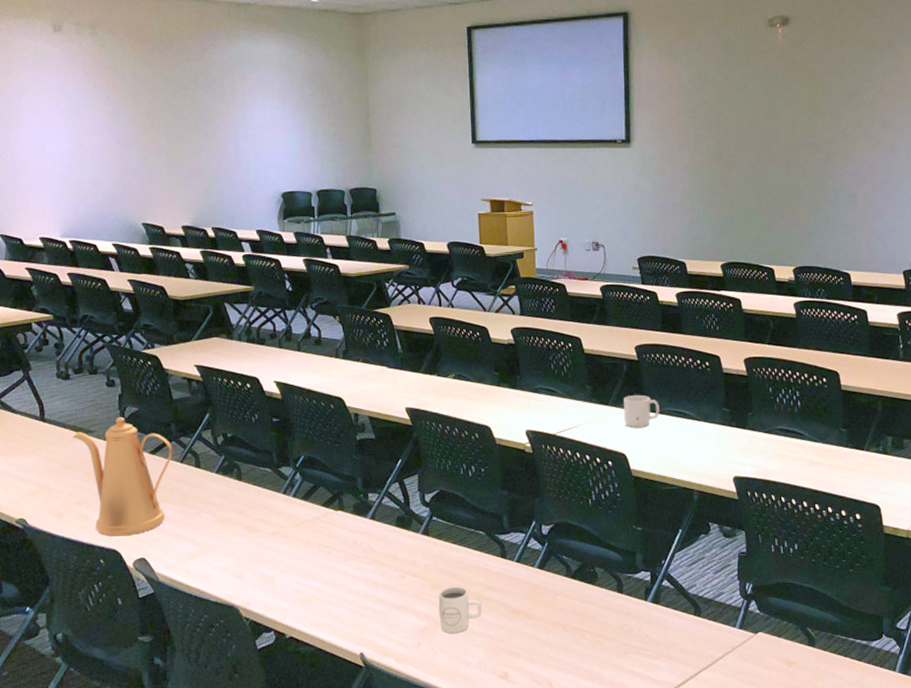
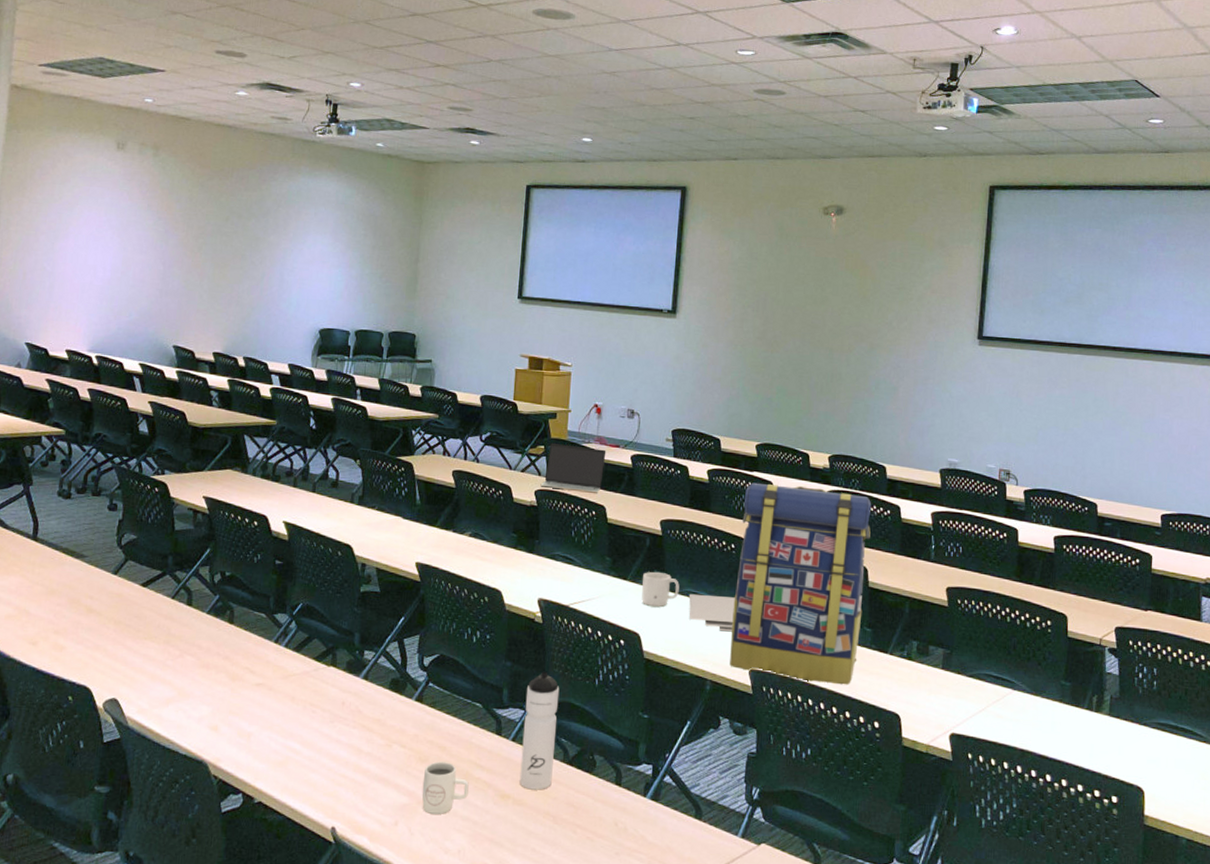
coffee pot: present [72,416,174,537] -> none [63,543,167,673]
laptop: none [515,282,576,327] -> present [540,443,606,494]
water bottle: none [524,496,558,604] -> present [519,671,560,790]
papers: none [669,411,715,445] -> present [688,593,735,632]
backpack: none [712,300,839,483] -> present [730,482,872,685]

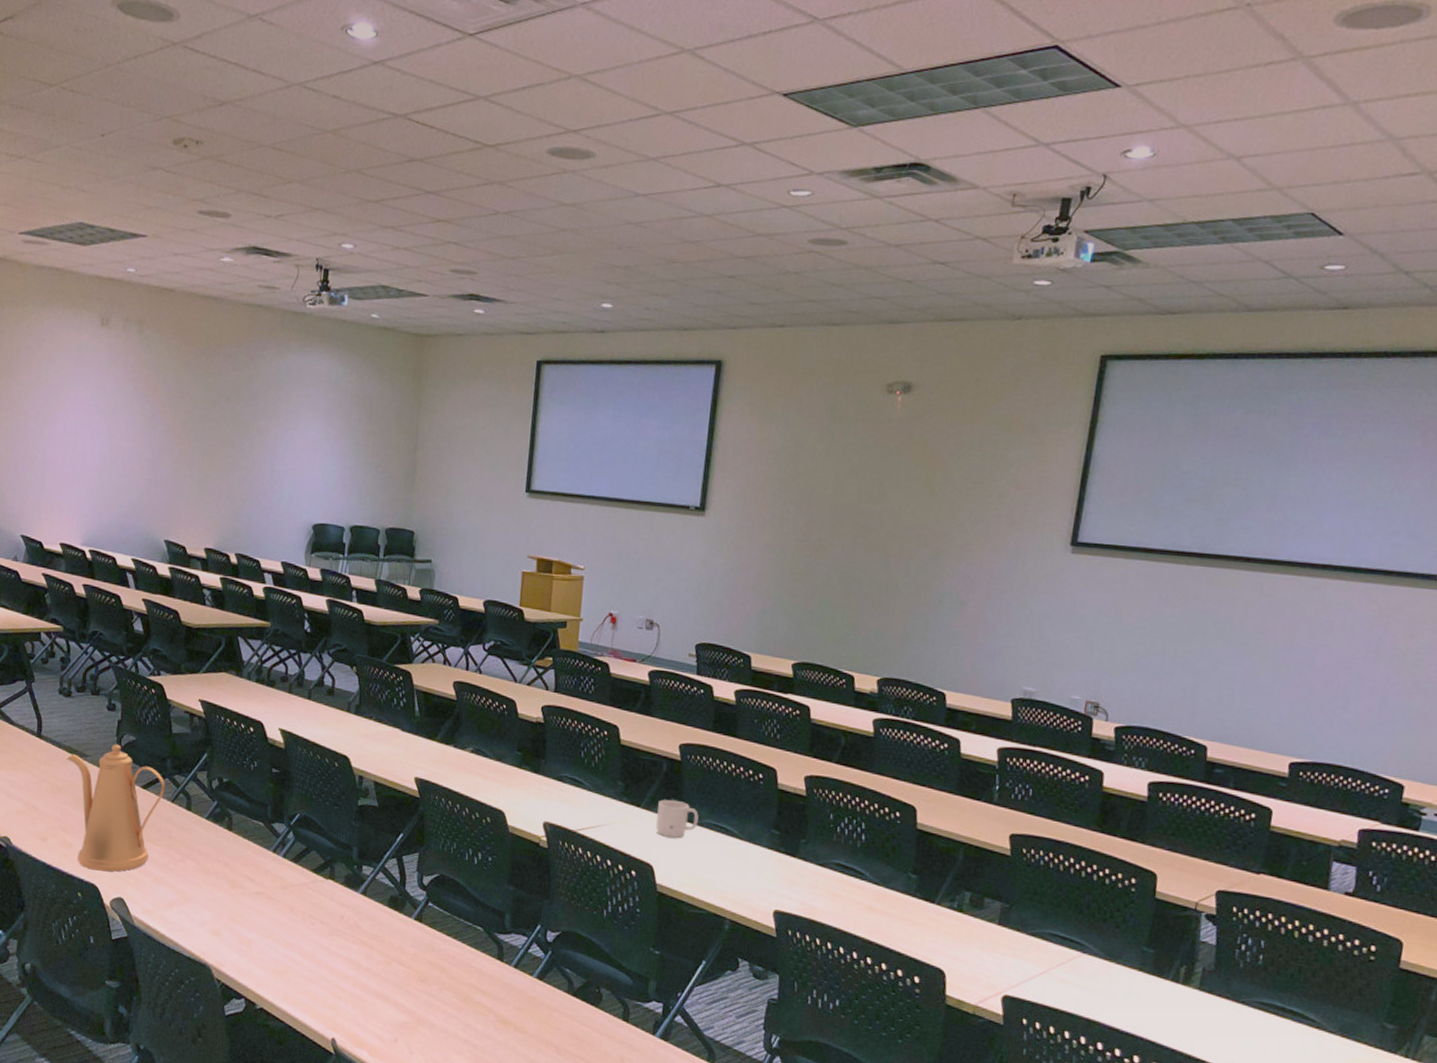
coffee pot: none [63,543,167,673] -> present [66,744,166,872]
mug: present [421,761,469,814] -> none [421,982,469,1035]
water bottle: present [519,671,560,790] -> none [521,898,565,1020]
laptop: present [540,443,606,494] -> none [547,655,621,713]
papers: present [688,593,735,632] -> none [708,825,761,869]
backpack: present [730,482,872,685] -> none [752,706,926,935]

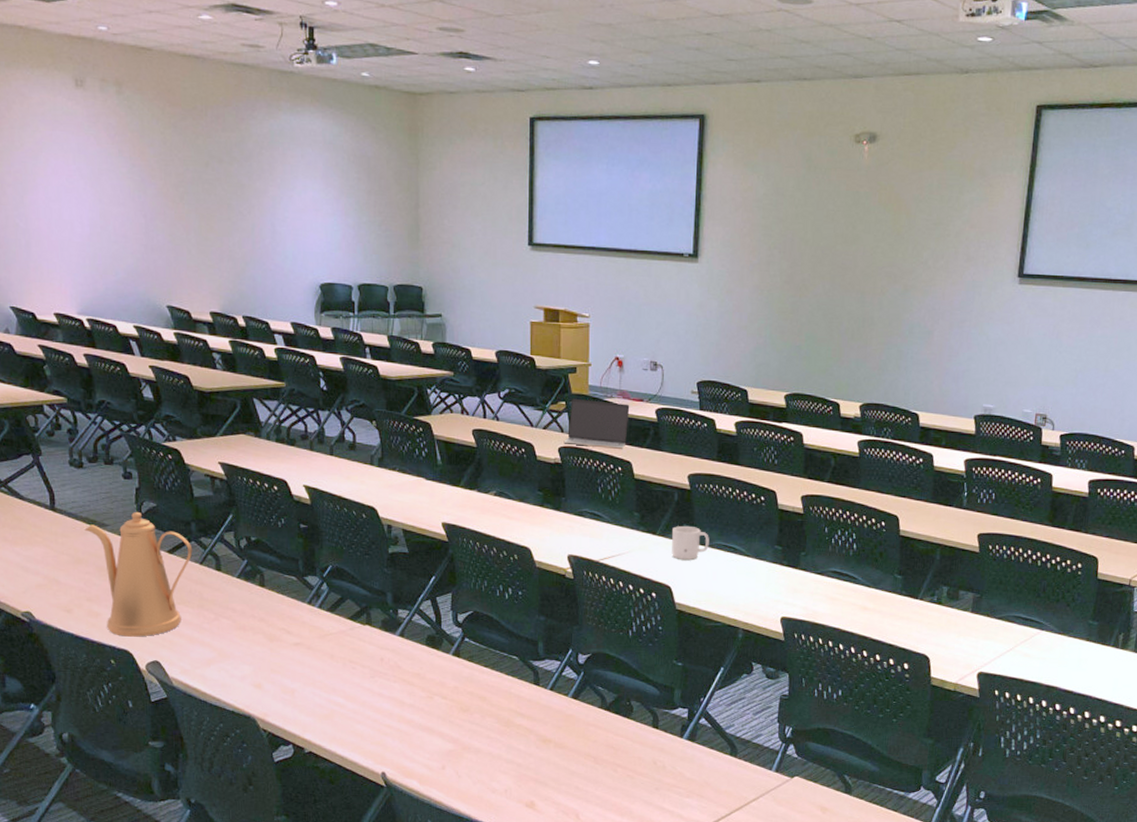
laptop: none [547,655,621,713] -> present [563,399,630,450]

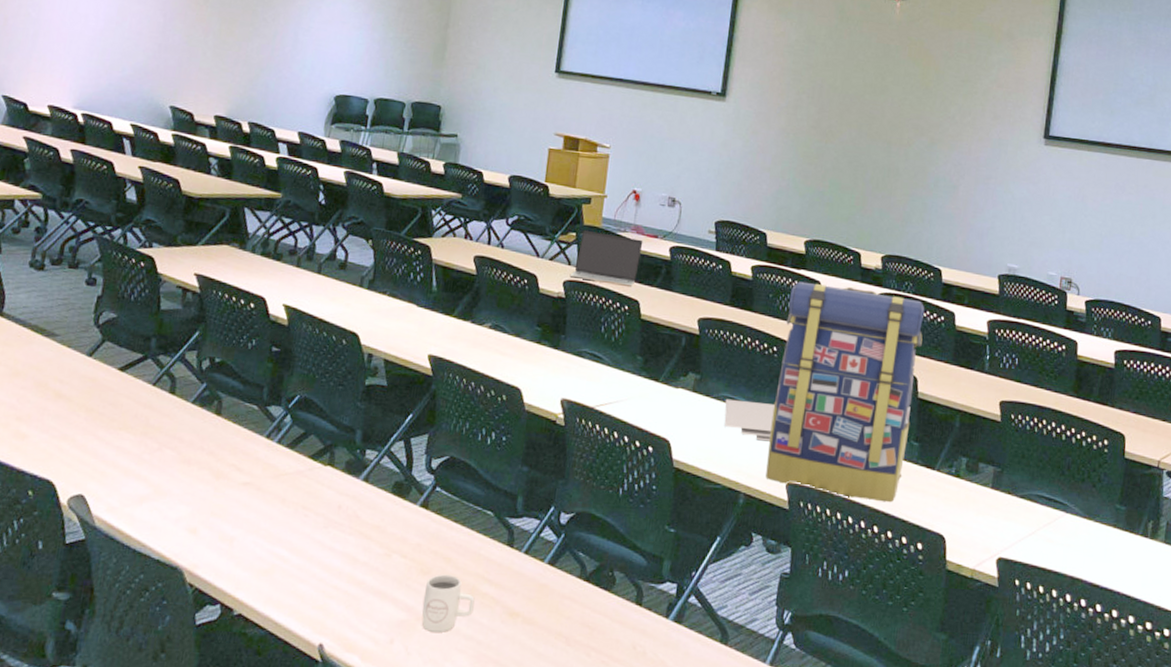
coffee pot: present [84,511,193,637] -> none [30,321,148,466]
mug: none [466,711,511,758] -> present [421,574,475,632]
mug: present [671,526,709,560] -> none [673,374,716,412]
papers: none [719,546,766,582] -> present [724,398,775,442]
backpack: none [761,434,904,630] -> present [765,281,925,503]

